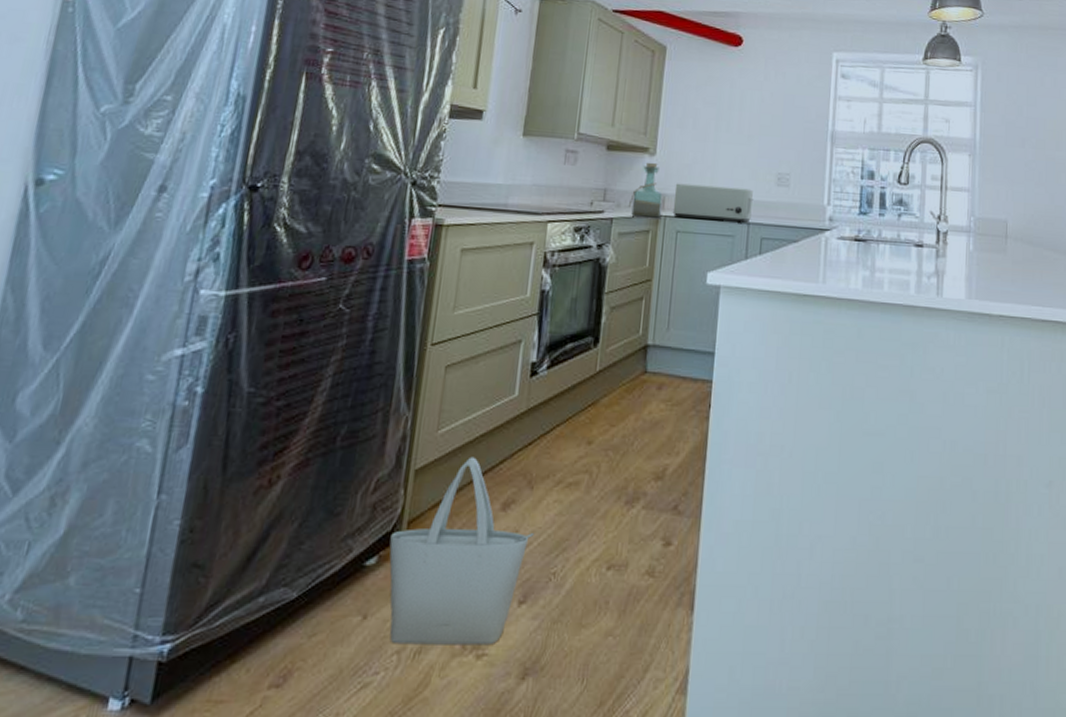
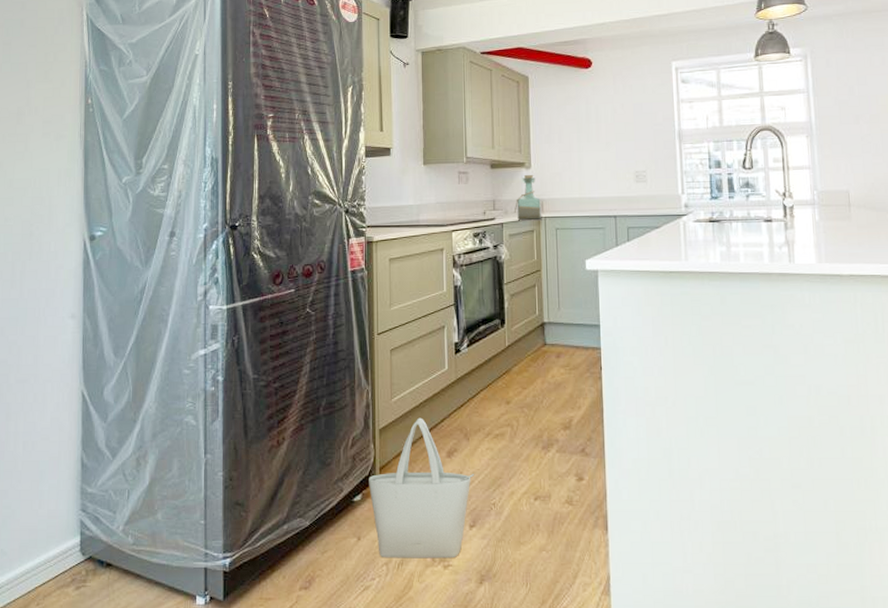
toaster: present [672,183,754,223] -> none [550,187,617,218]

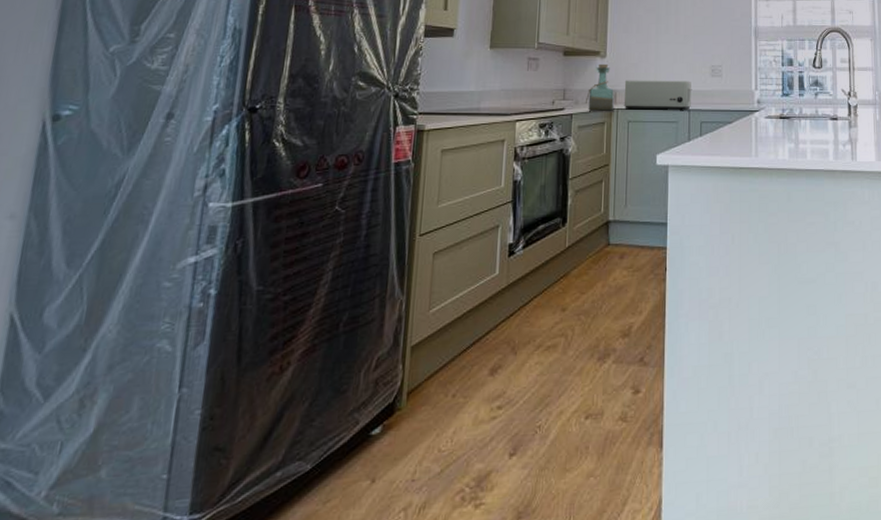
shopping bag: present [369,417,475,559] -> none [392,330,520,502]
toaster: none [550,187,617,218] -> present [623,80,692,110]

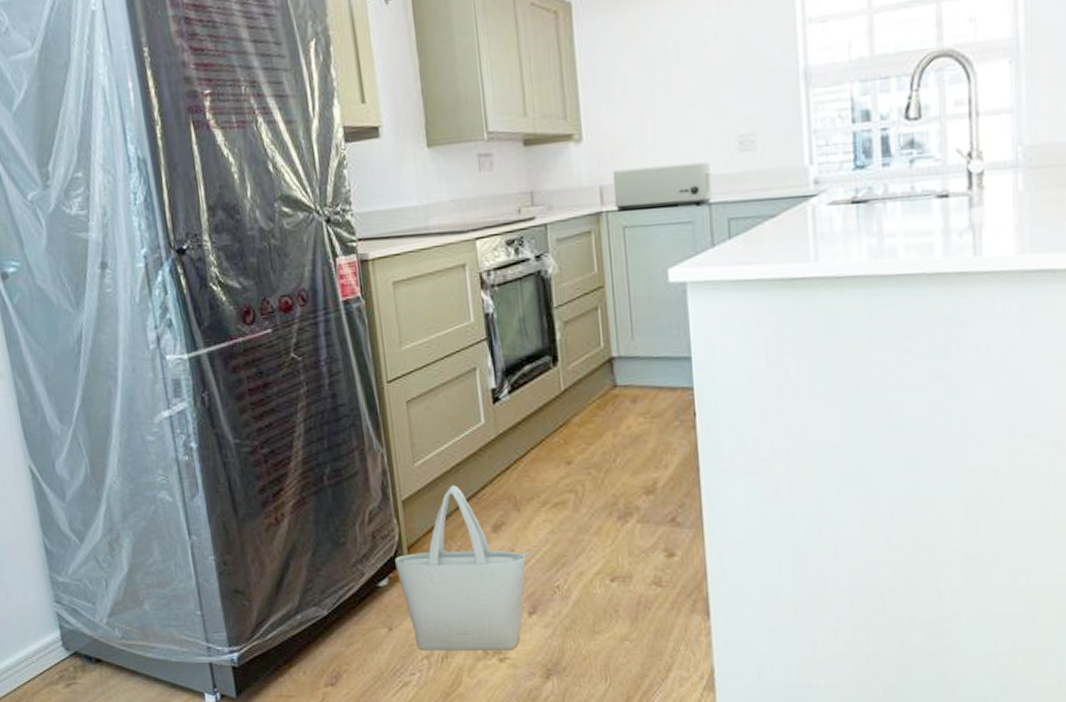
shopping bag: none [392,330,520,502] -> present [395,485,531,651]
bottle: present [585,63,615,112] -> none [561,150,603,219]

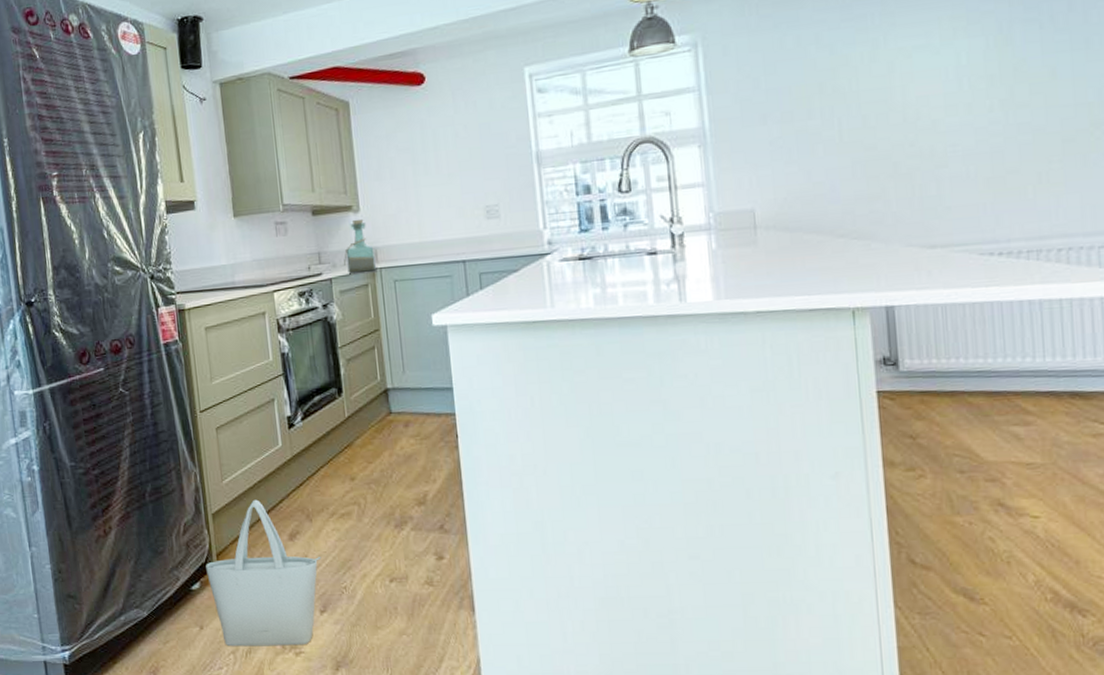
bottle: none [561,150,603,219] -> present [343,218,377,275]
toaster: present [612,161,712,211] -> none [384,227,466,268]

